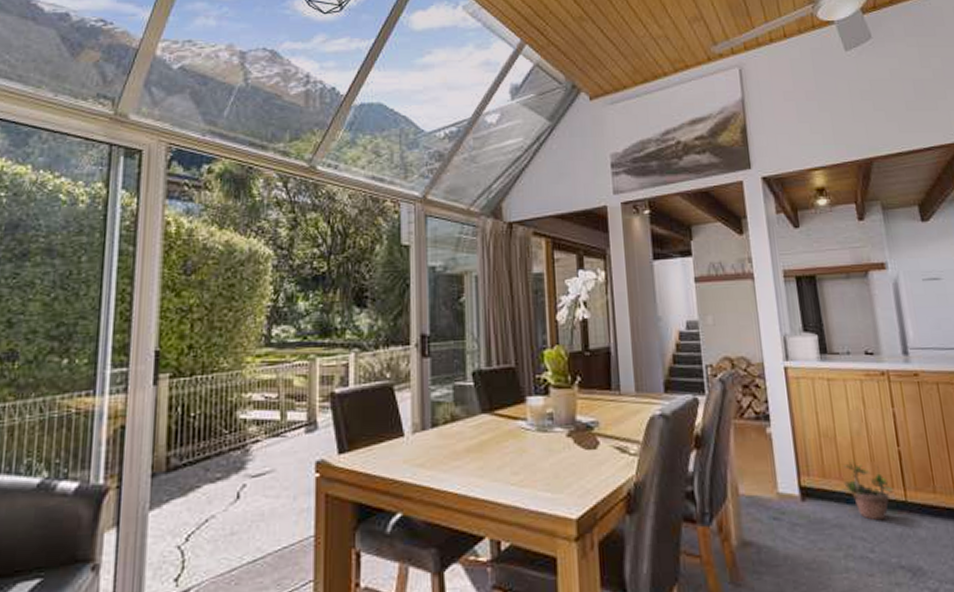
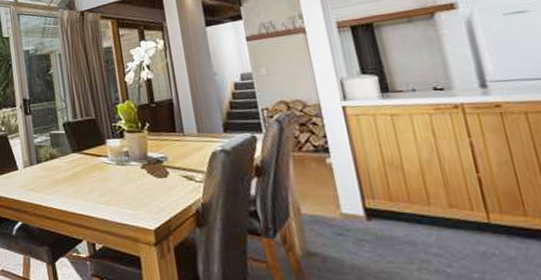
potted plant: present [842,459,894,521] -> none [411,185,474,240]

